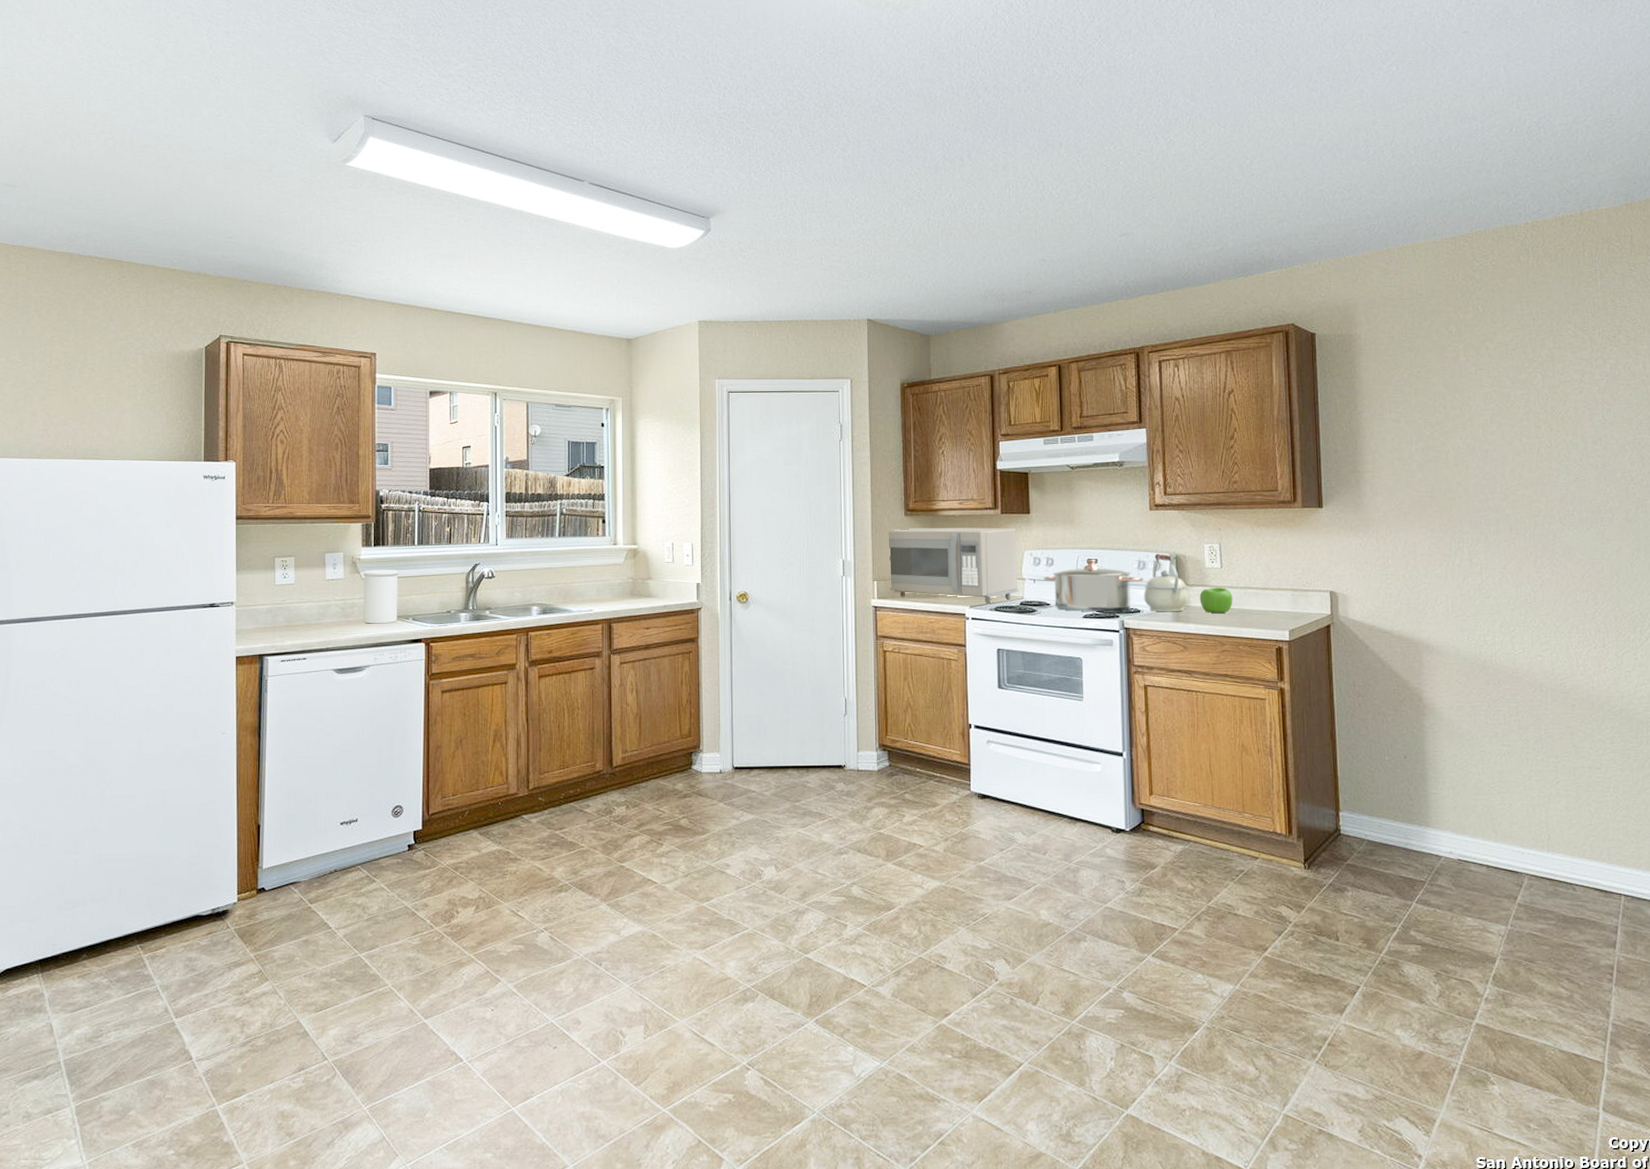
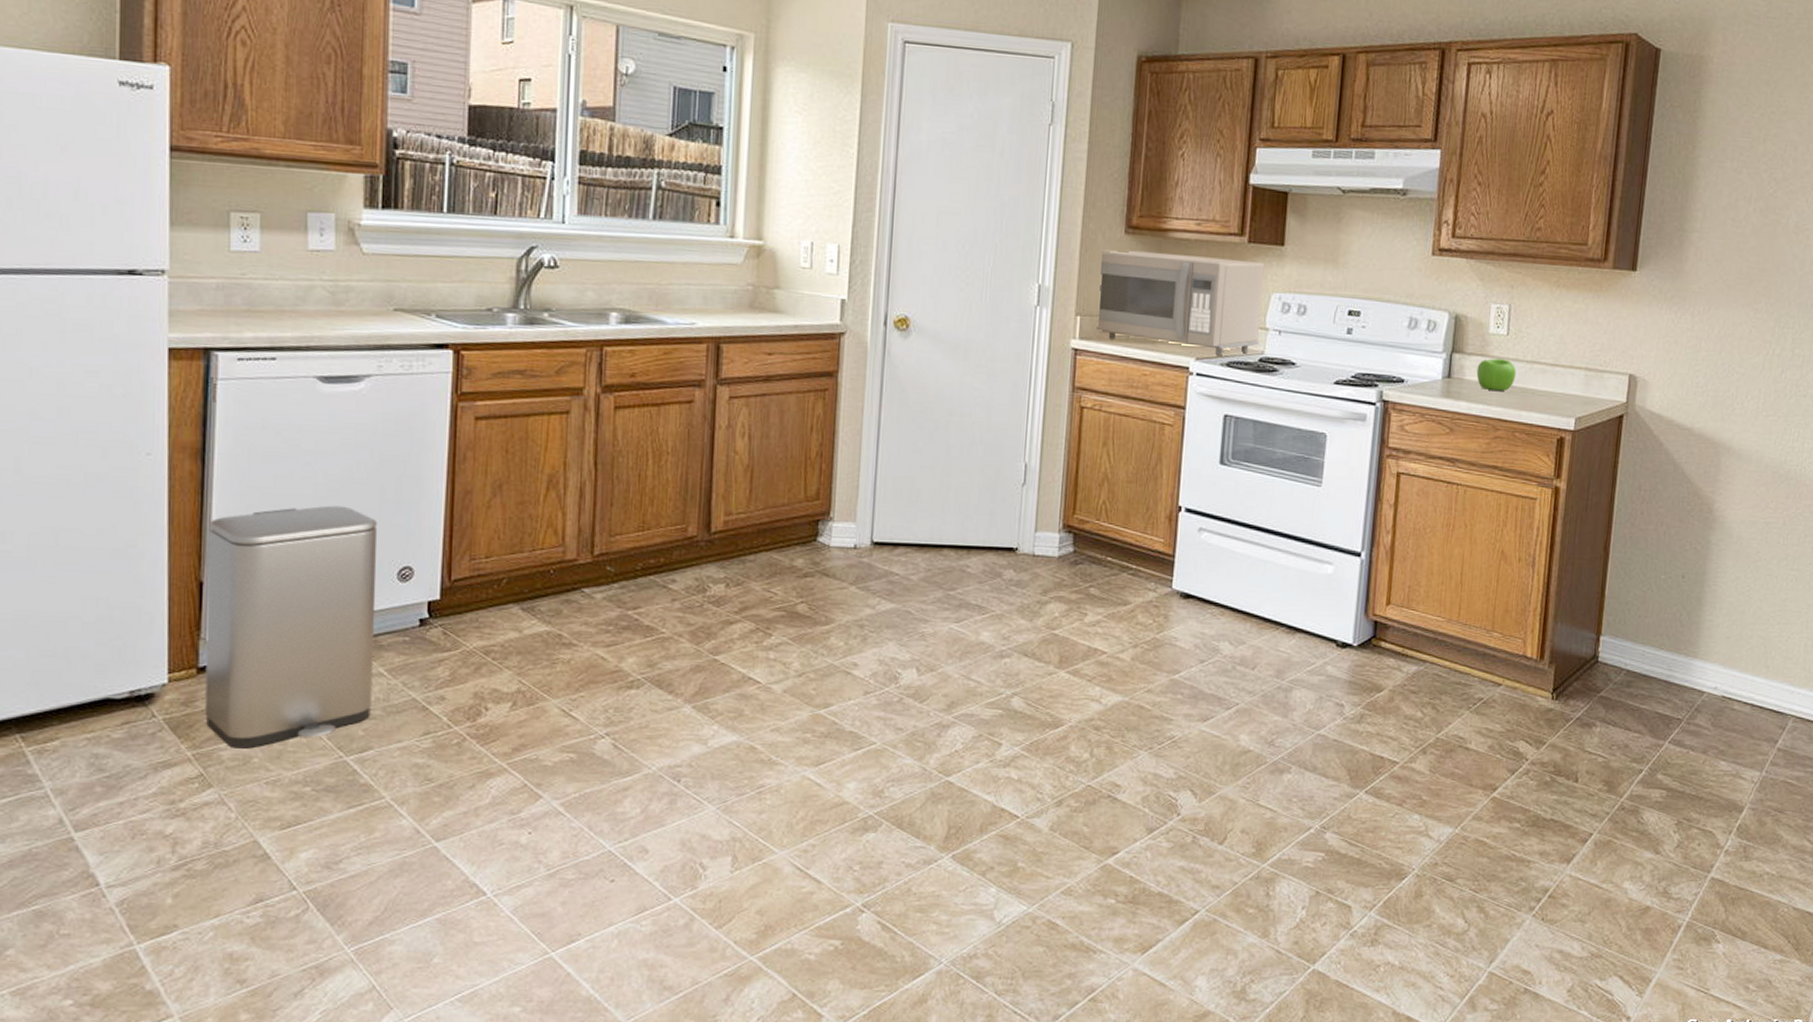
pedal bin: none [262,763,378,950] -> present [205,505,378,749]
canister: present [363,570,398,624] -> none [363,241,417,319]
cooking pot: present [1044,559,1144,611] -> none [1291,310,1413,379]
kettle: present [1143,553,1189,612] -> none [1409,310,1465,386]

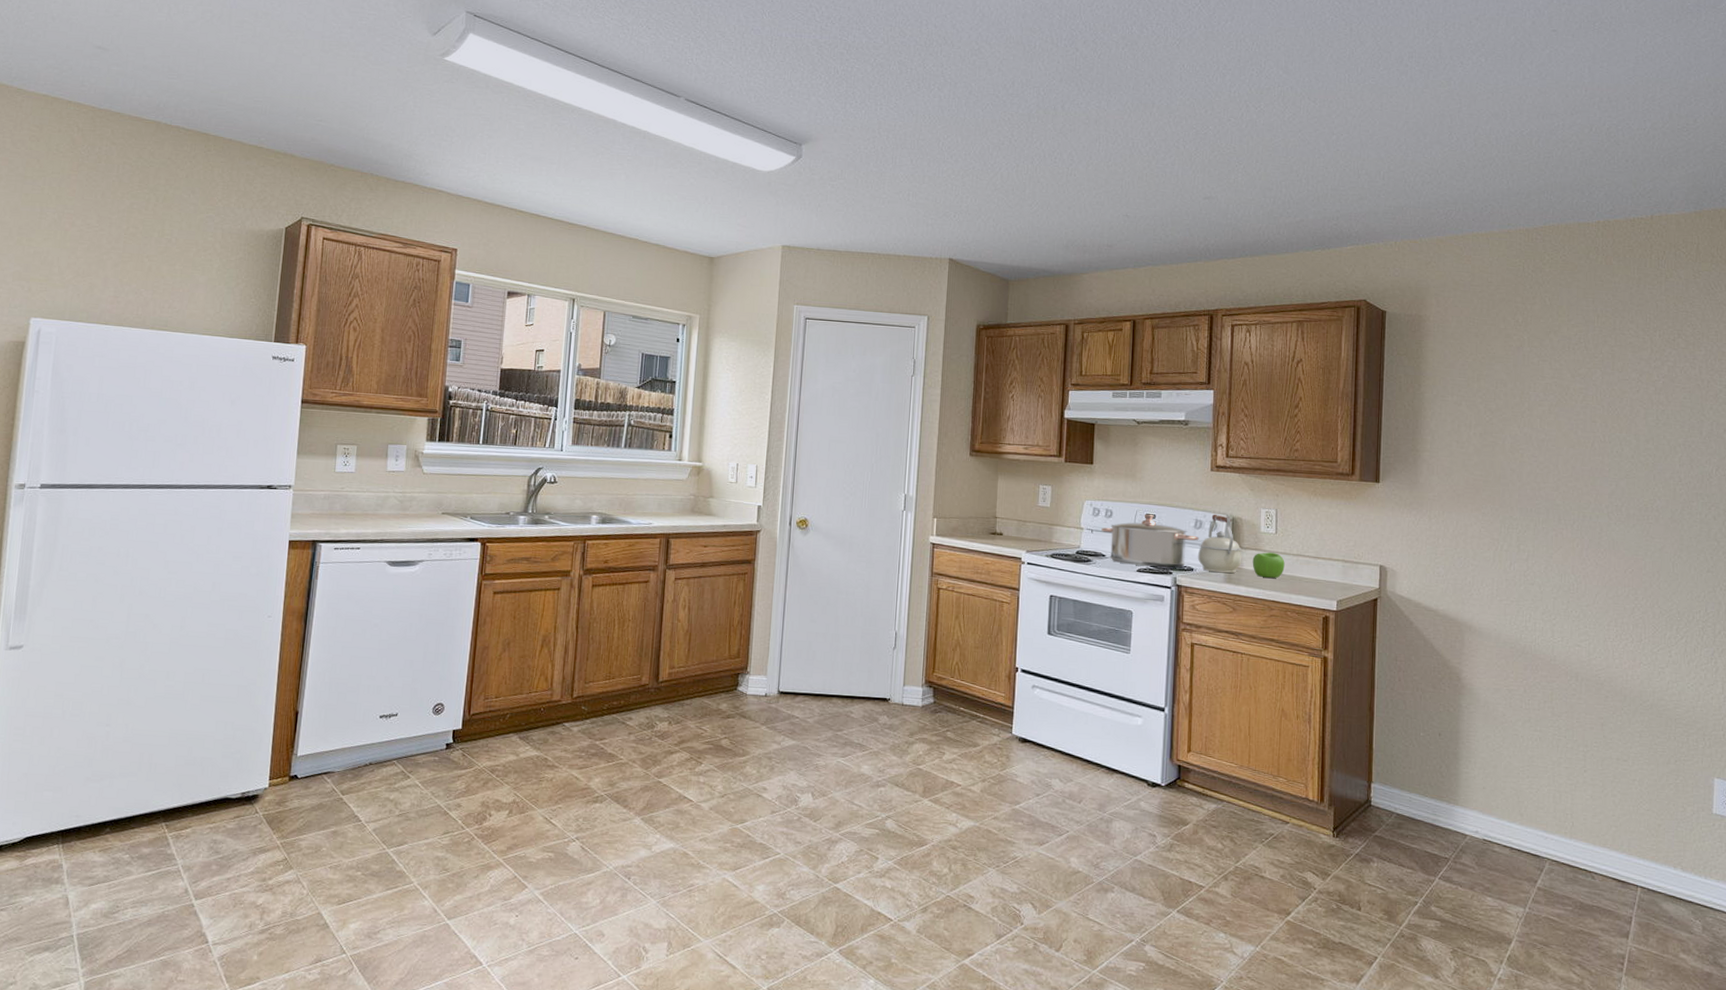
pedal bin: present [205,505,378,749] -> none [292,656,422,840]
microwave: present [1097,250,1265,357] -> none [949,468,1078,550]
cooking pot: none [1291,310,1413,379] -> present [1101,513,1199,568]
kettle: none [1409,310,1465,386] -> present [1197,514,1242,574]

